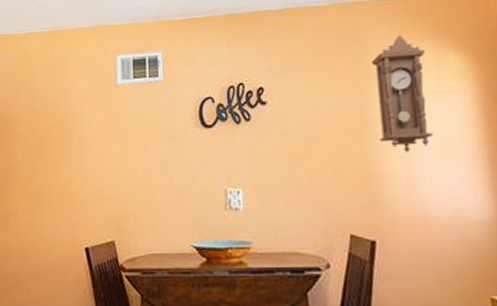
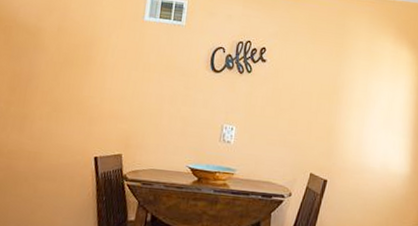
pendulum clock: present [371,35,433,153] -> none [344,28,387,119]

